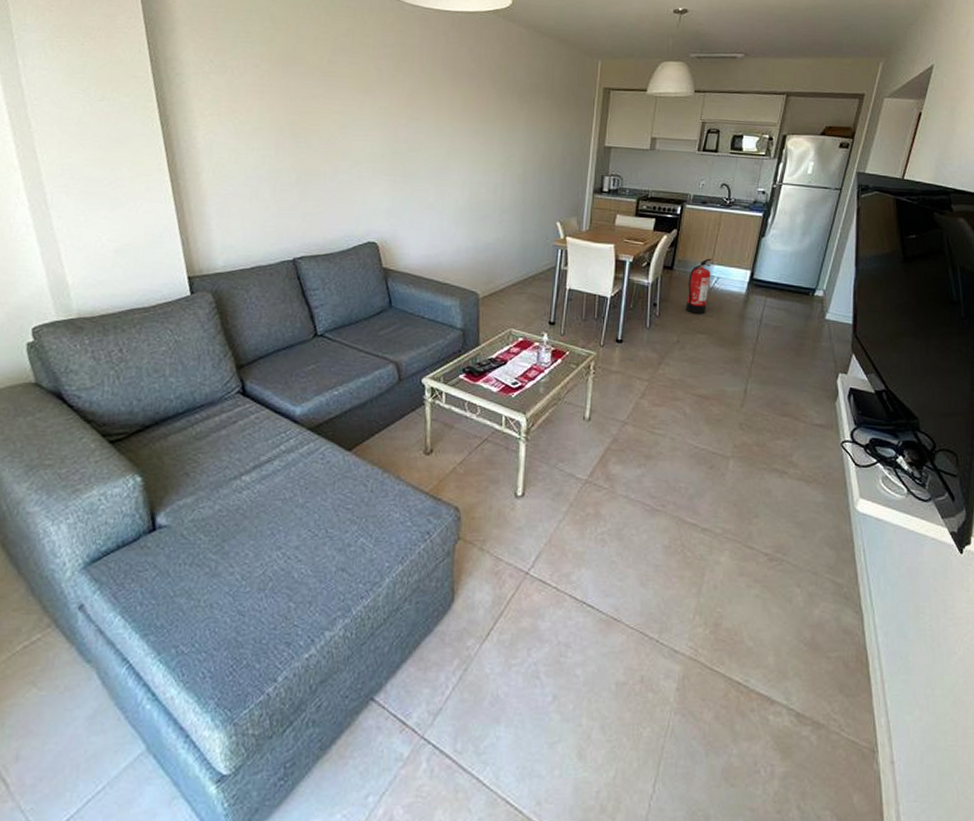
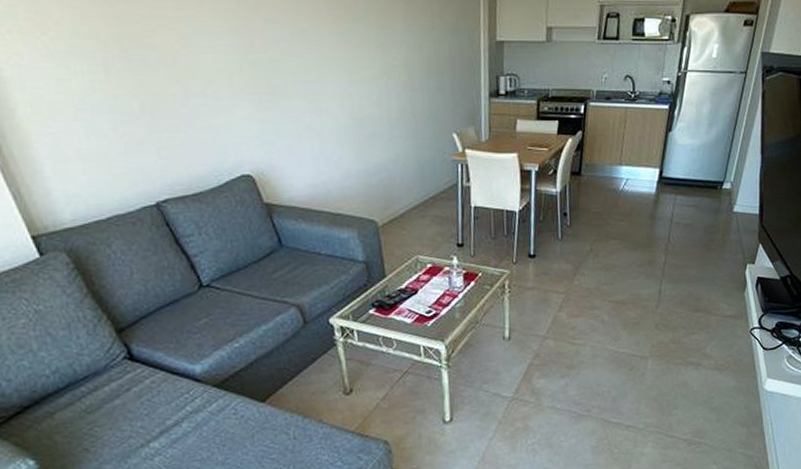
fire extinguisher: present [685,258,712,315] -> none [596,159,620,220]

